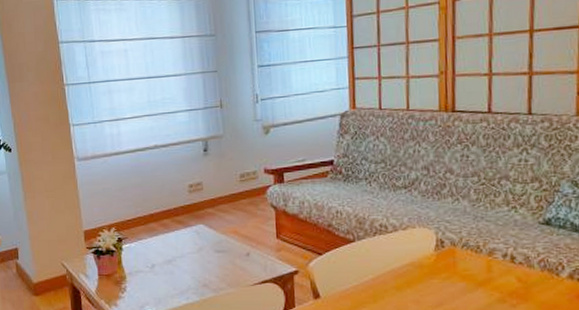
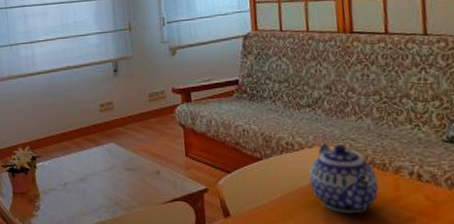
teapot: none [401,226,471,296] -> present [309,144,379,214]

